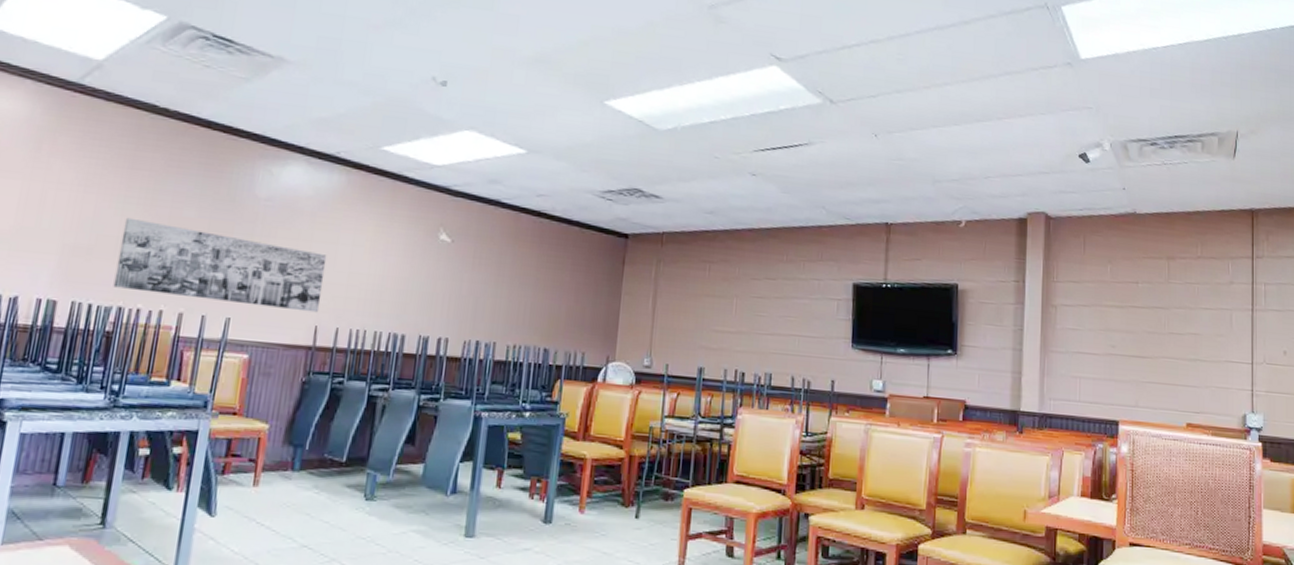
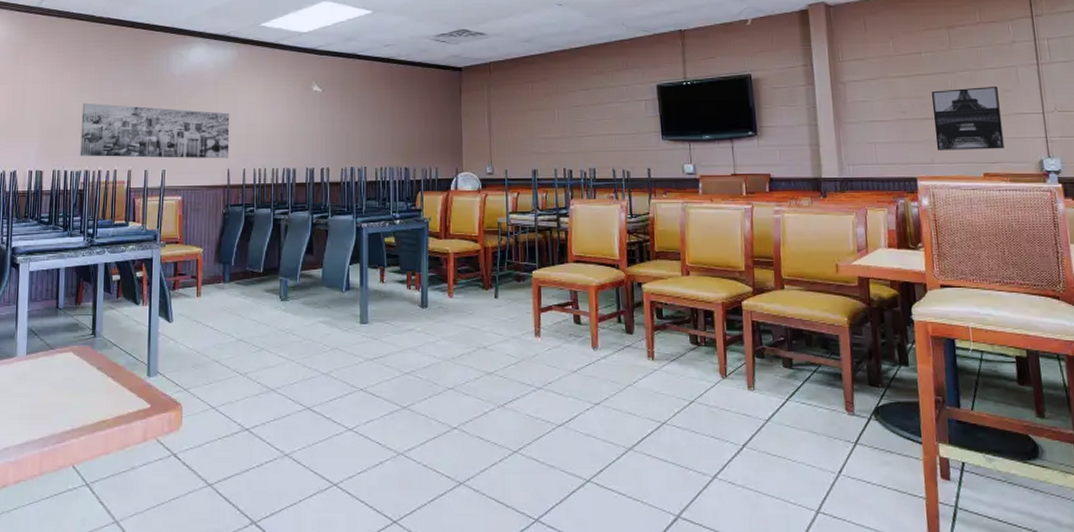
wall art: none [1142,326,1210,399] -> present [932,86,1005,150]

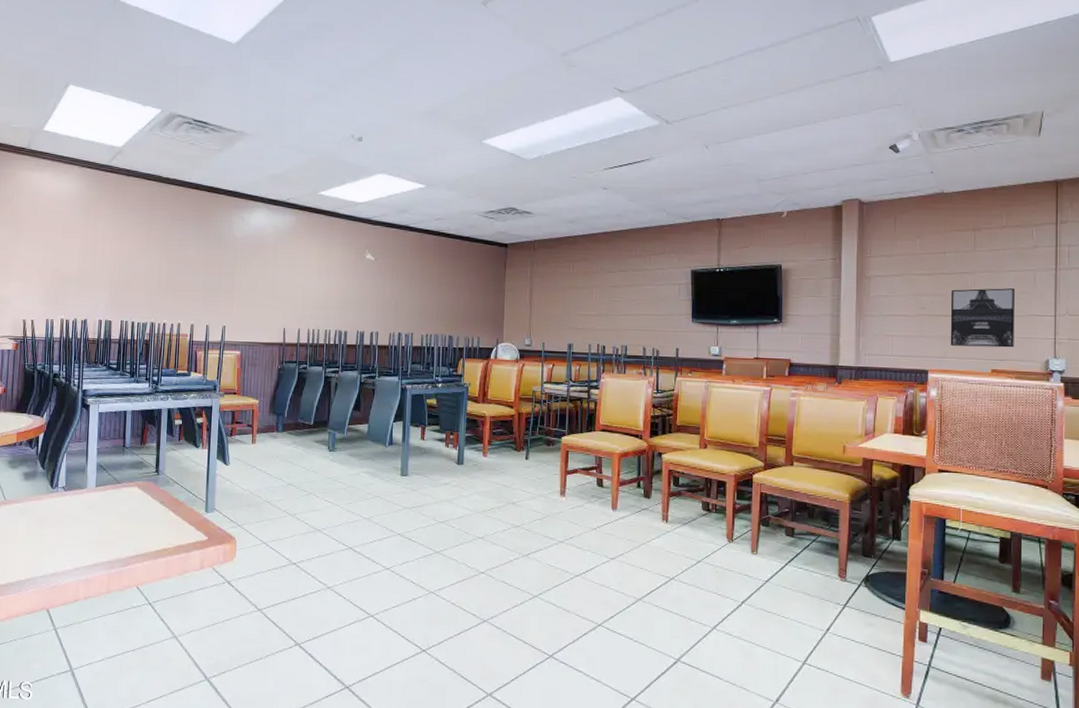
wall art: present [80,102,230,159] -> none [146,259,287,319]

